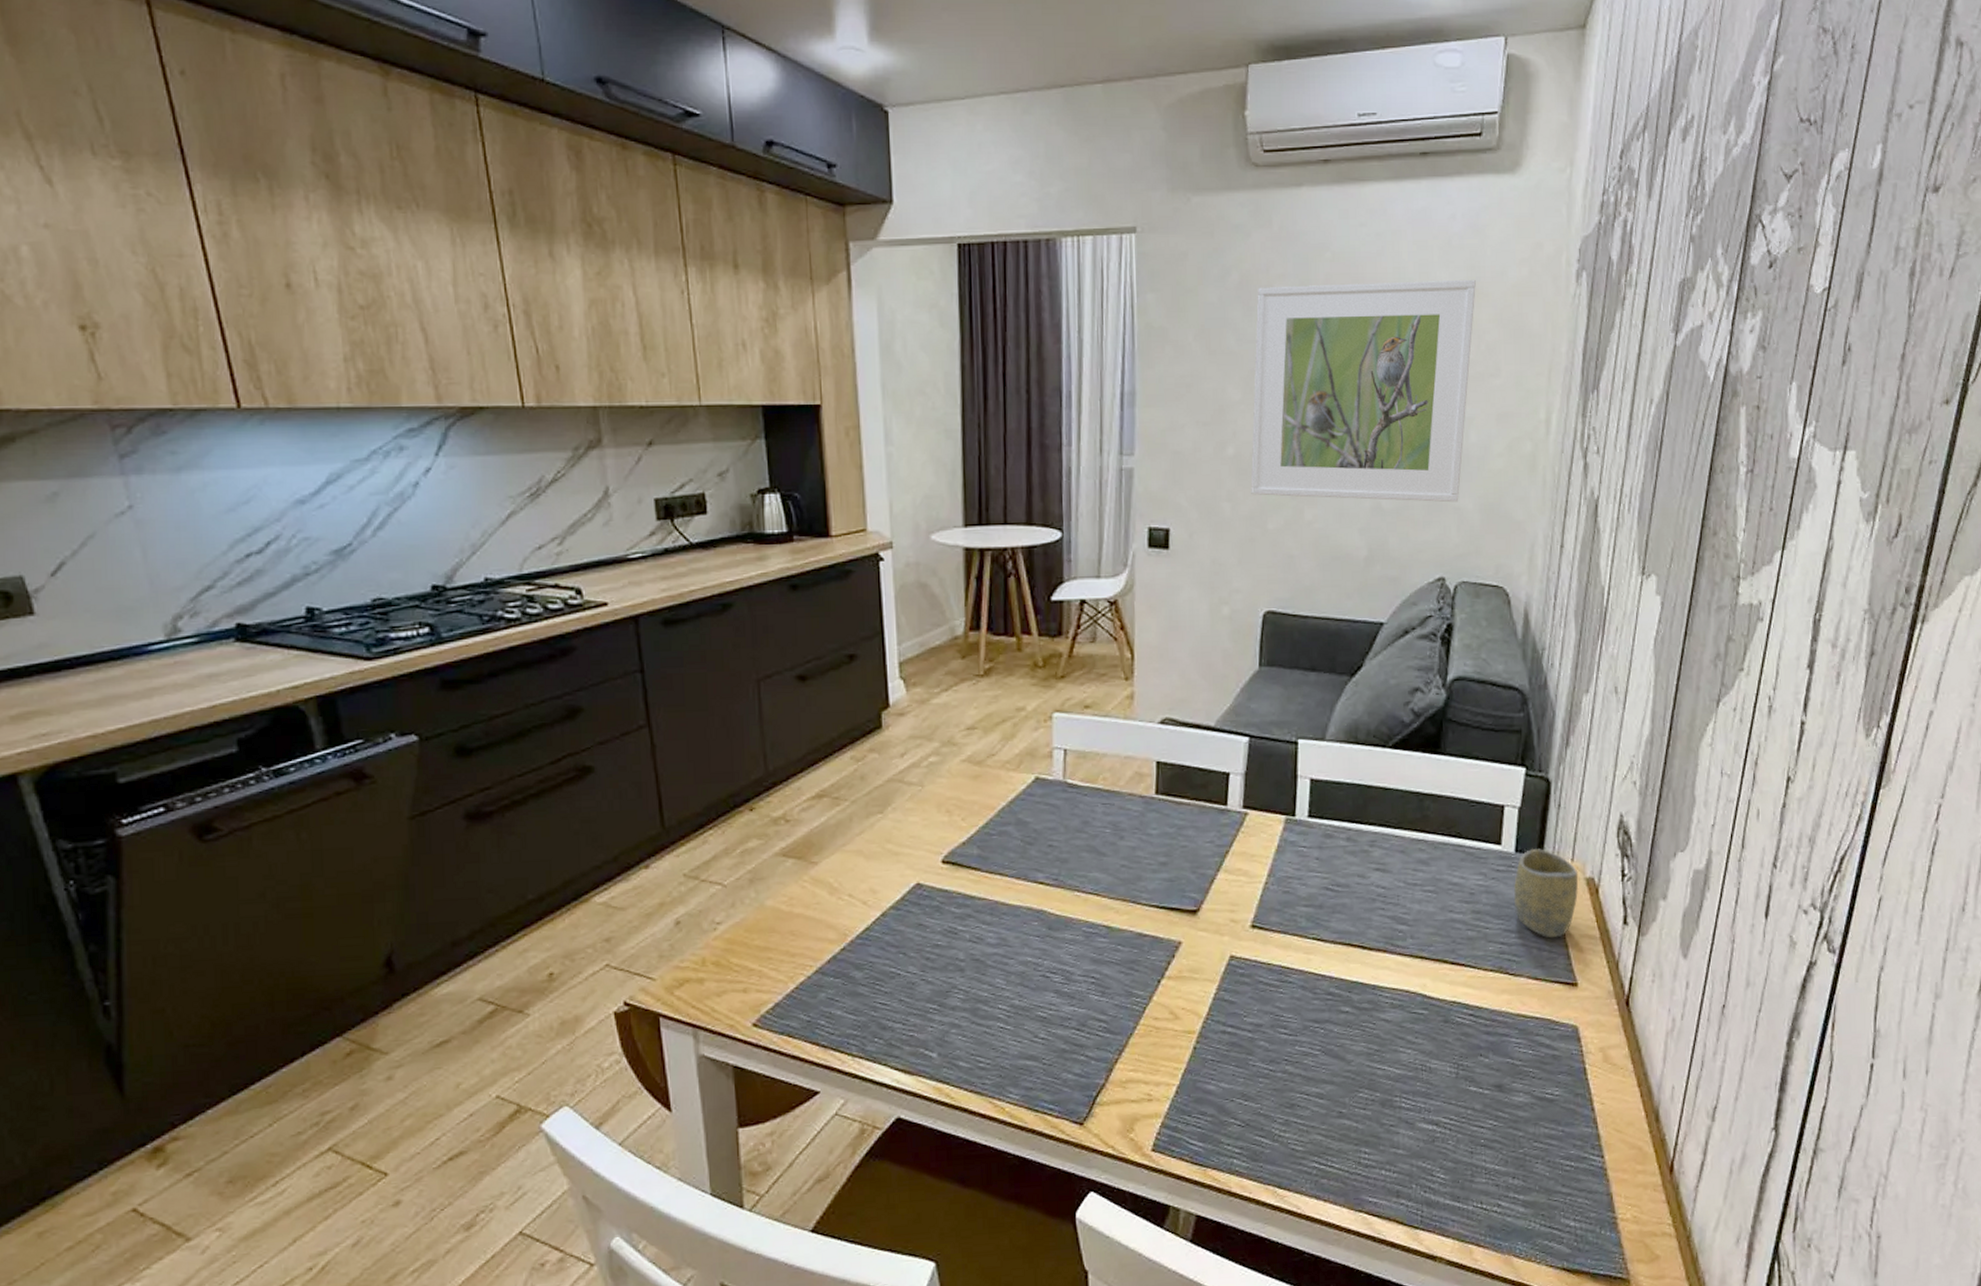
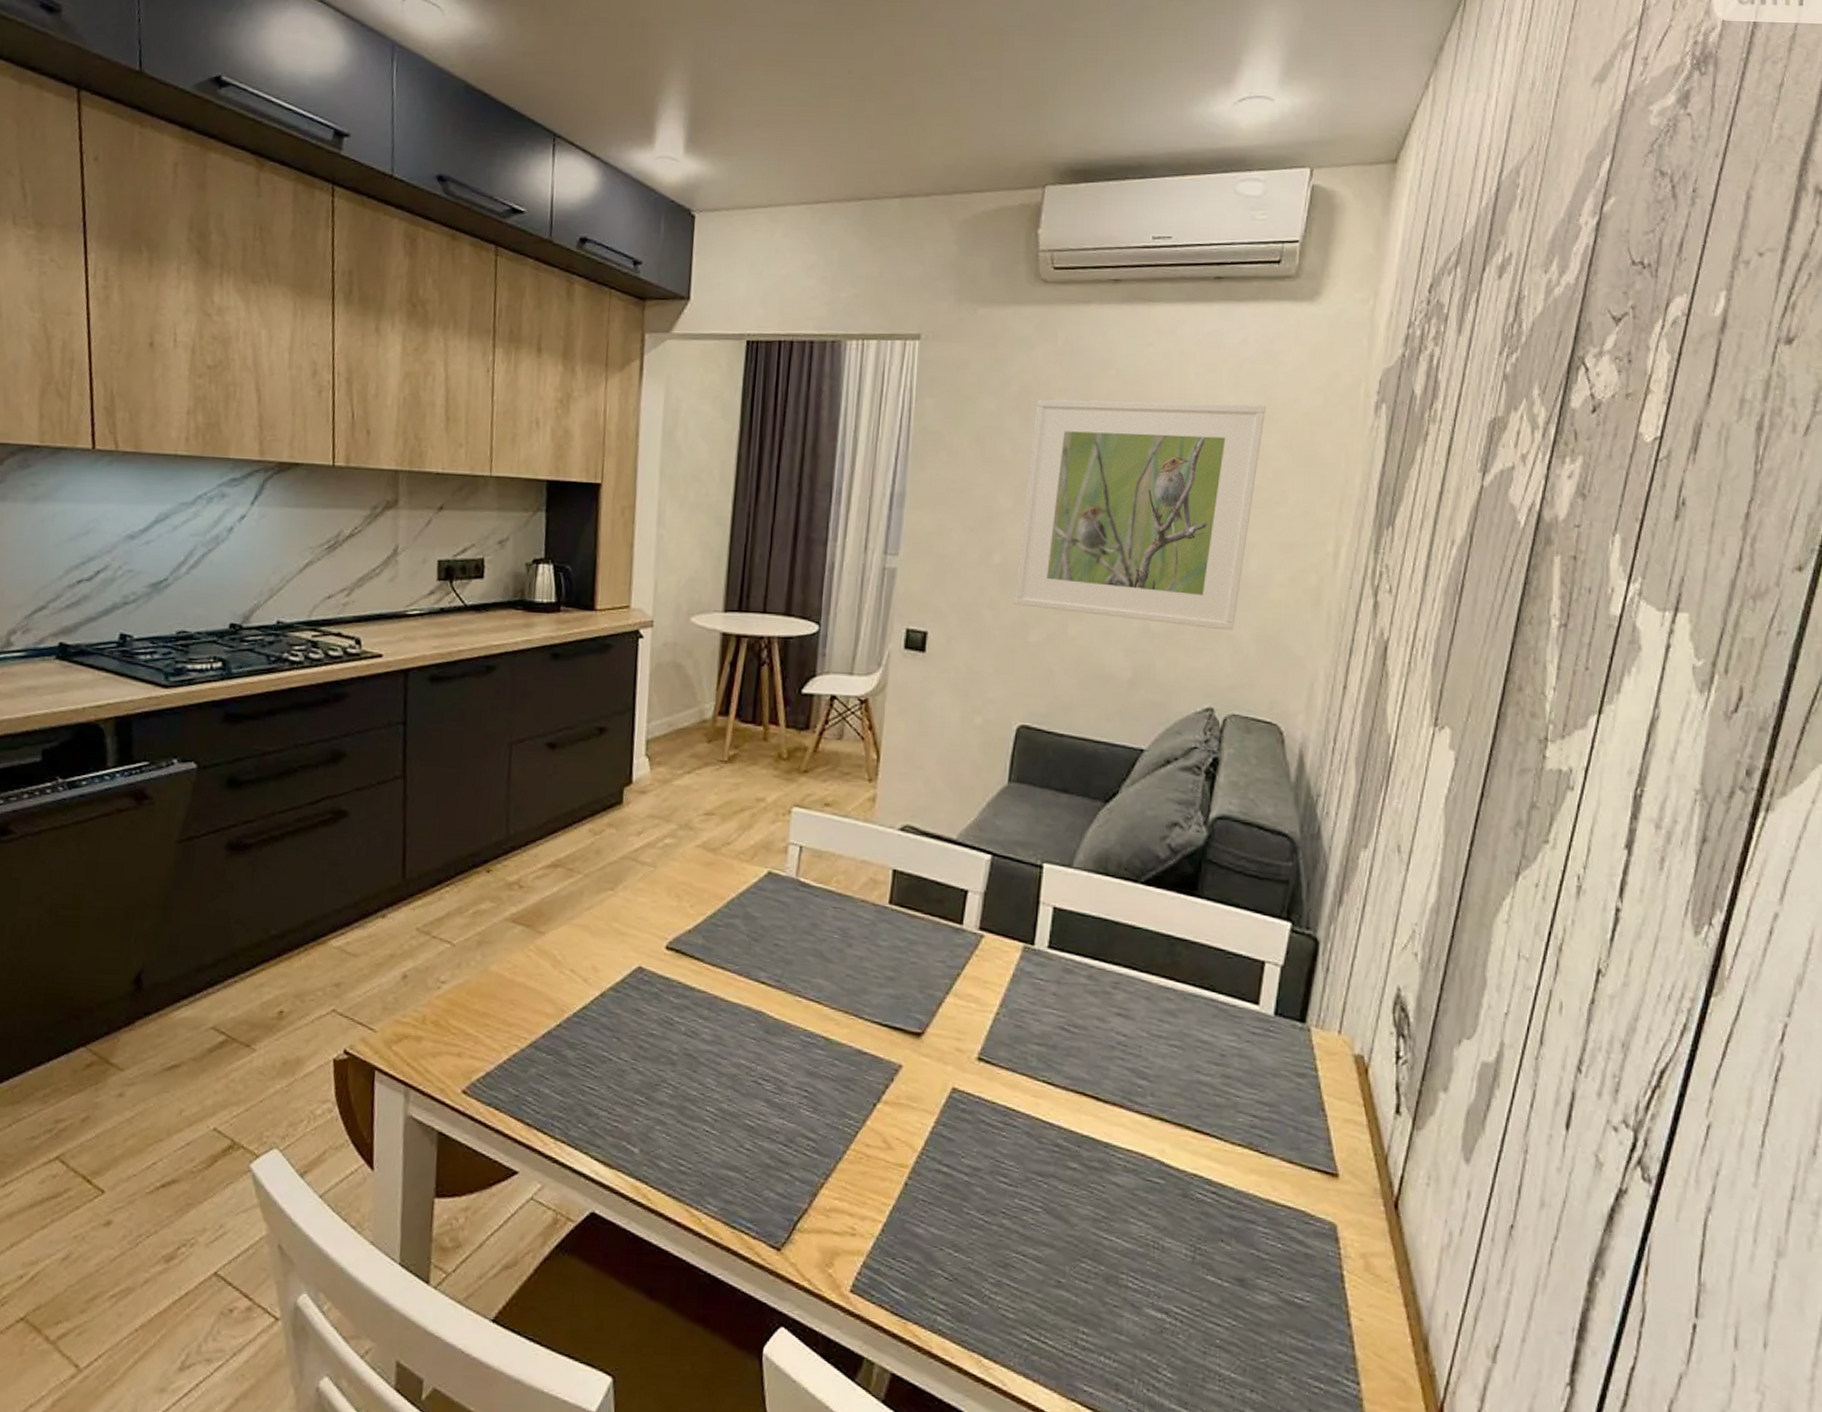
cup: present [1513,849,1579,938] -> none [1269,1014,1346,1119]

